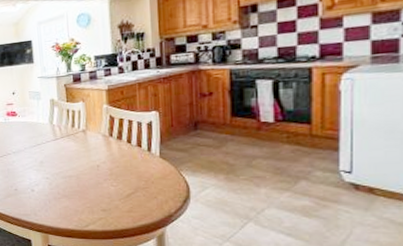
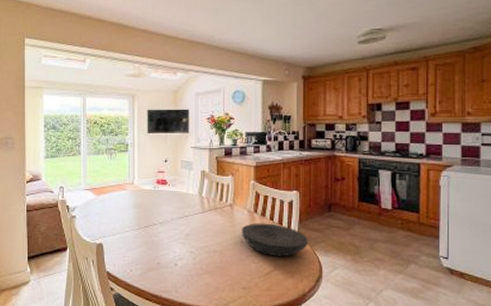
plate: none [97,146,173,179] -> present [242,223,309,257]

